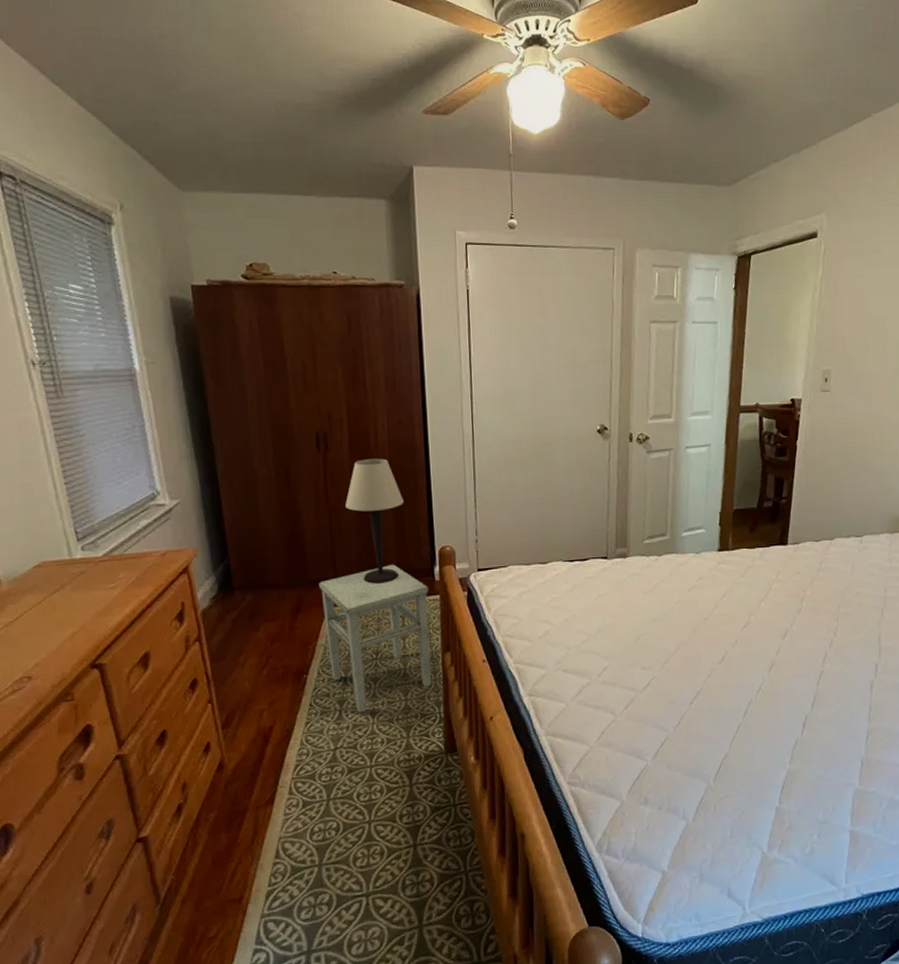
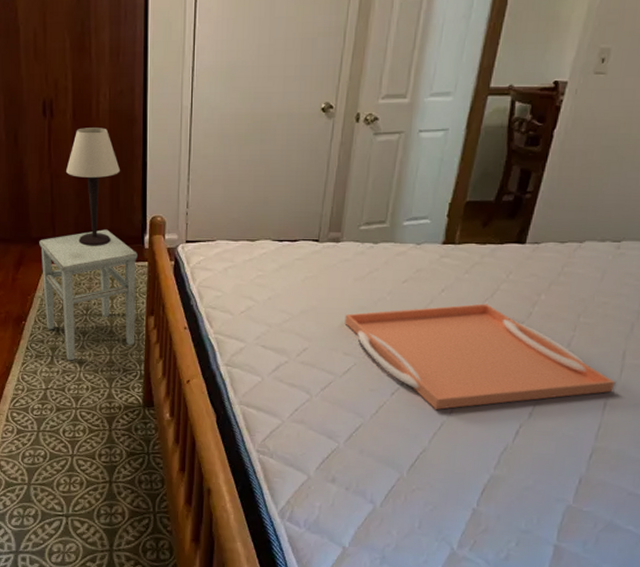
serving tray: none [639,604,877,713] -> present [344,303,616,410]

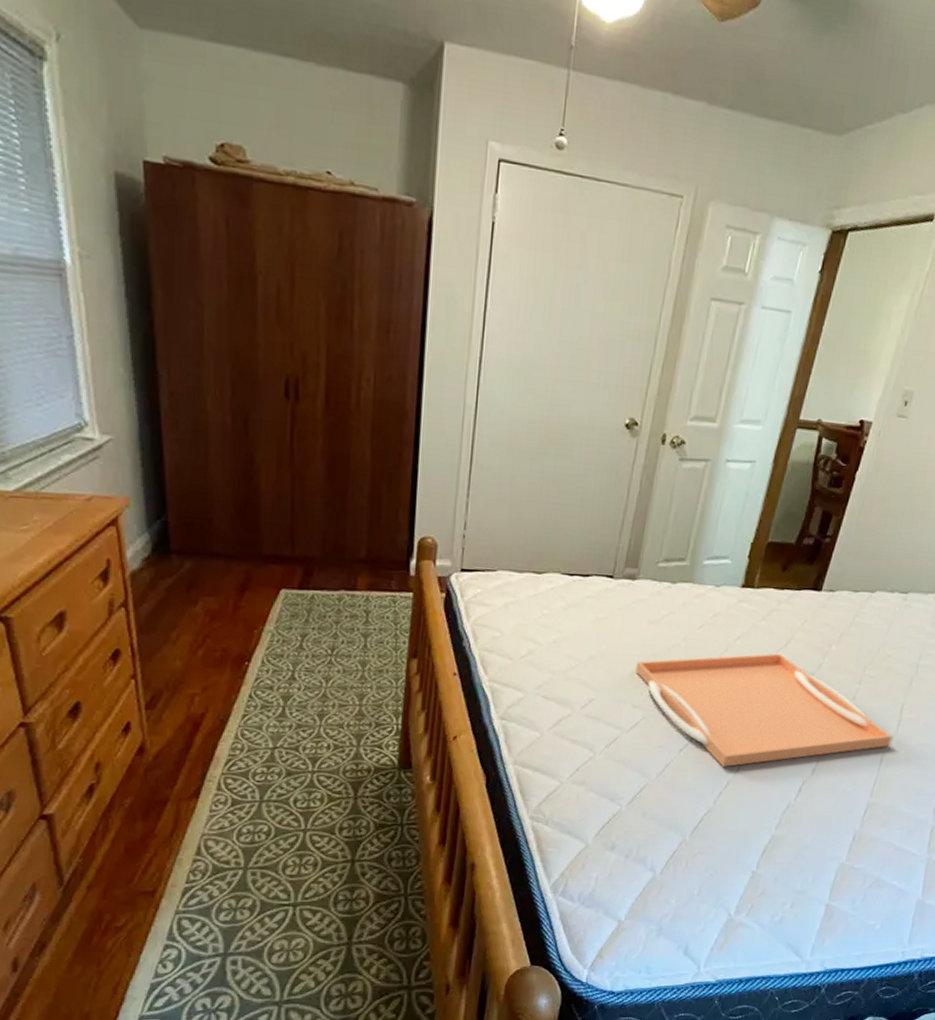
stool: present [39,229,138,361] -> none [272,549,401,713]
table lamp: present [66,128,120,247] -> none [313,418,383,571]

